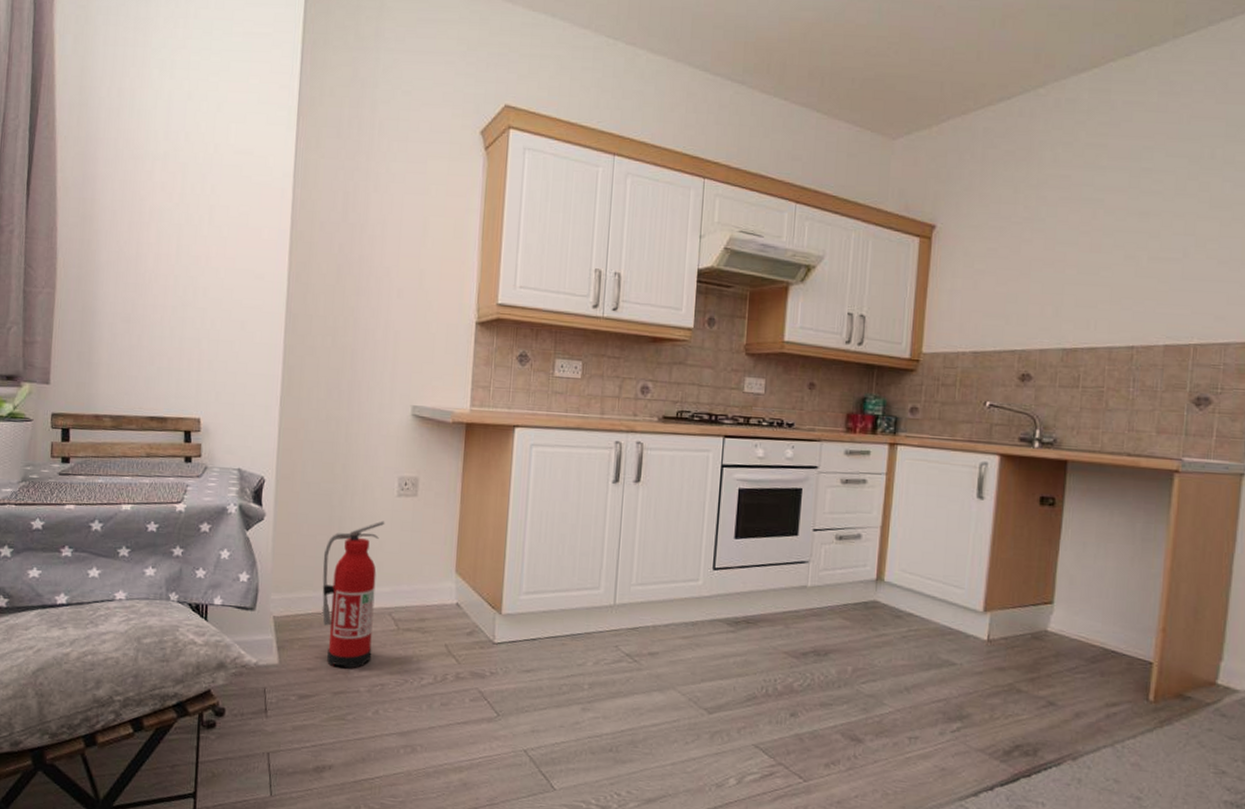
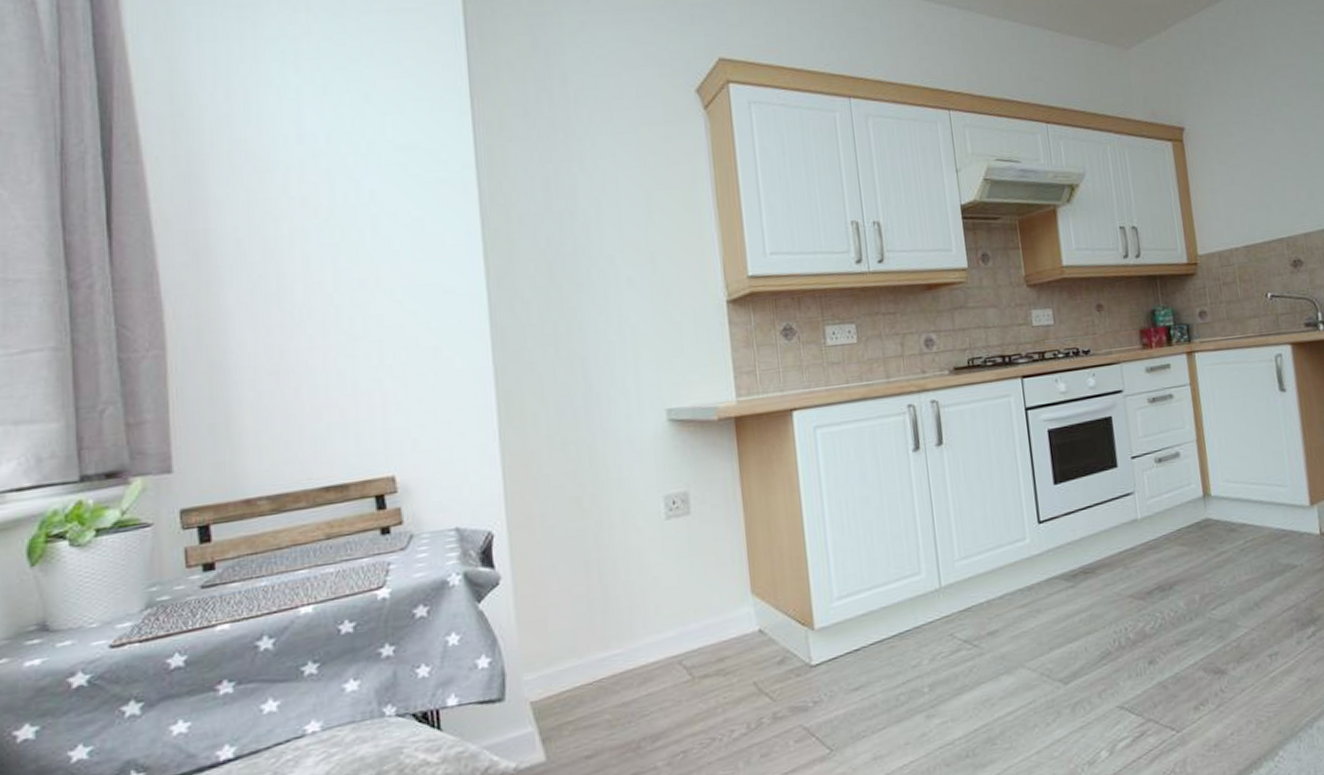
fire extinguisher: present [322,520,385,669] -> none [584,552,666,746]

